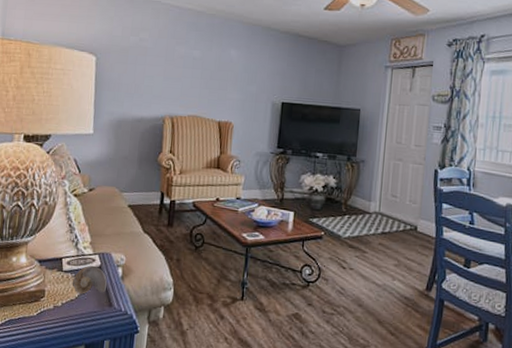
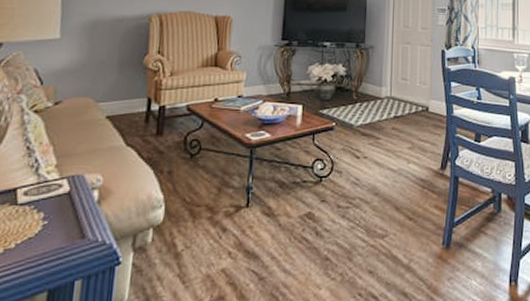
seashell: present [72,265,108,294] -> none [30,192,79,229]

